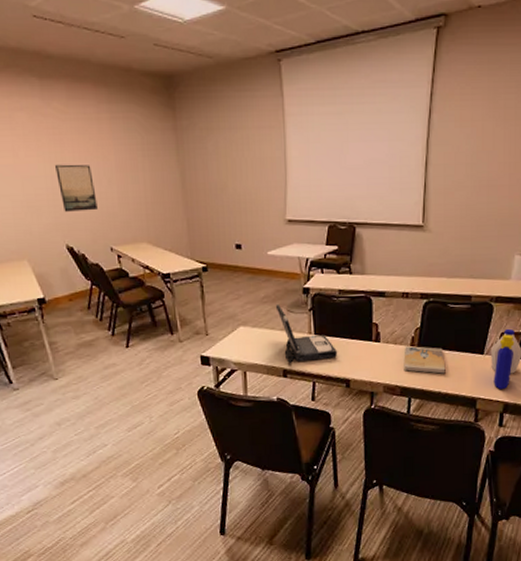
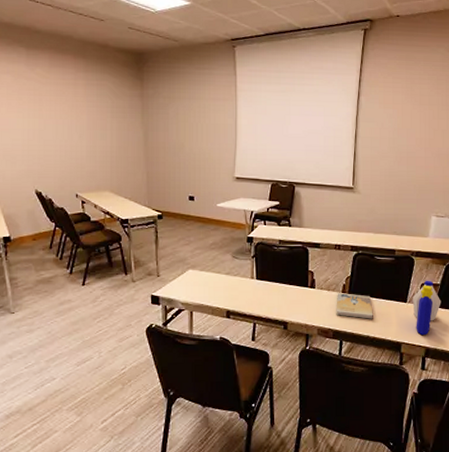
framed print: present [55,164,98,212] -> none [33,120,67,161]
laptop: present [275,303,338,364] -> none [222,250,277,306]

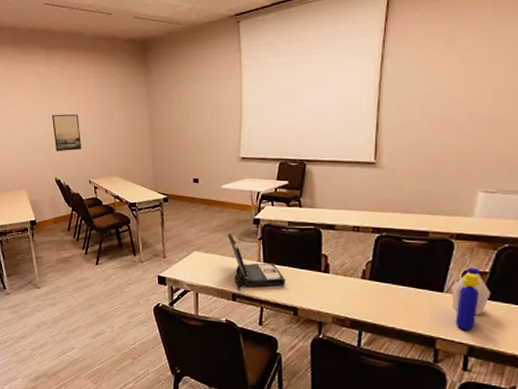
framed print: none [33,120,67,161] -> present [52,114,81,151]
laptop: none [222,250,277,306] -> present [227,232,286,289]
book: present [336,293,373,319] -> none [354,279,400,309]

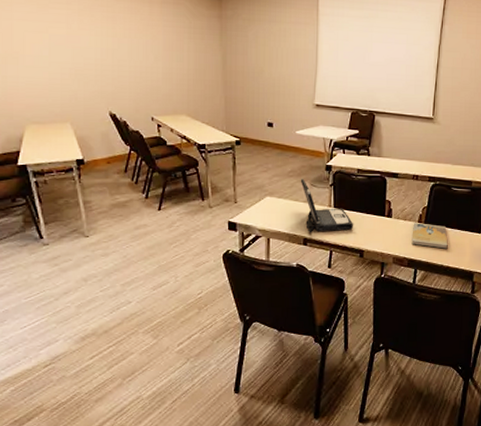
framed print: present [52,114,81,151] -> none [106,38,142,83]
book: none [354,279,400,309] -> present [411,223,448,249]

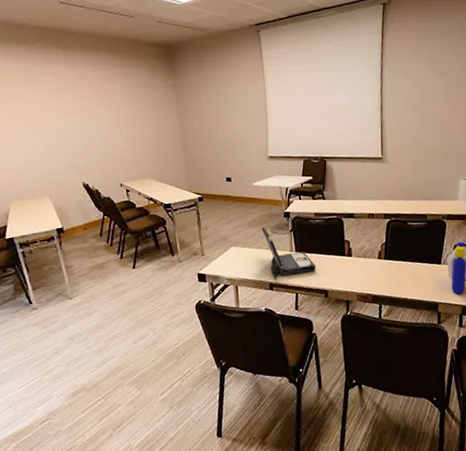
book: present [411,223,448,249] -> none [373,259,410,282]

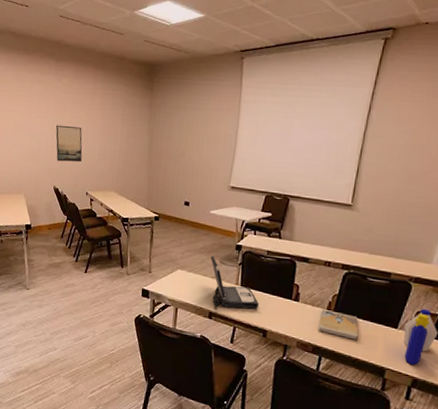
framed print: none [75,116,110,155] -> present [56,125,83,163]
book: none [373,259,410,282] -> present [318,309,359,340]

